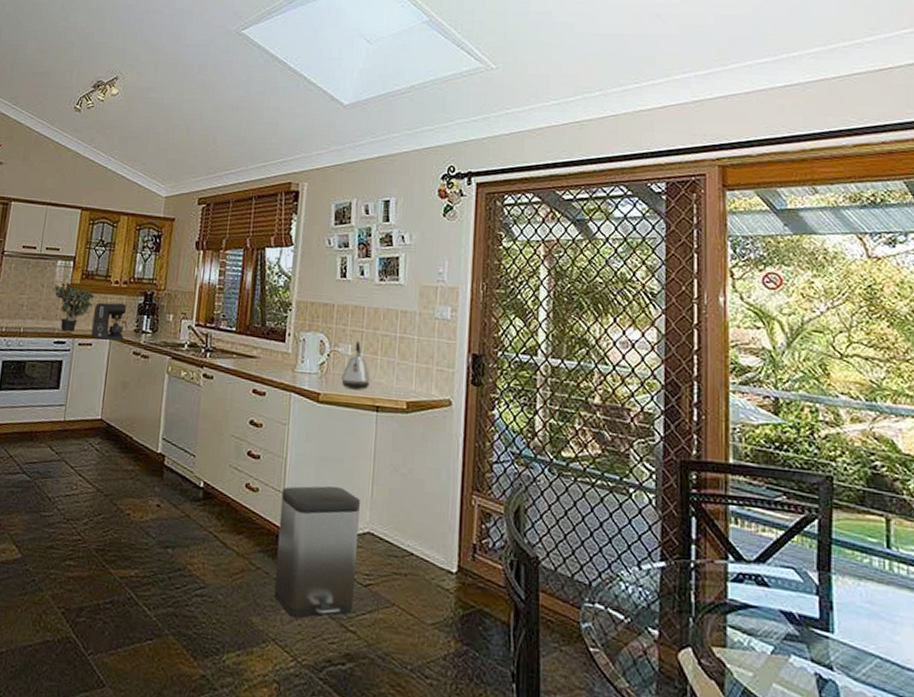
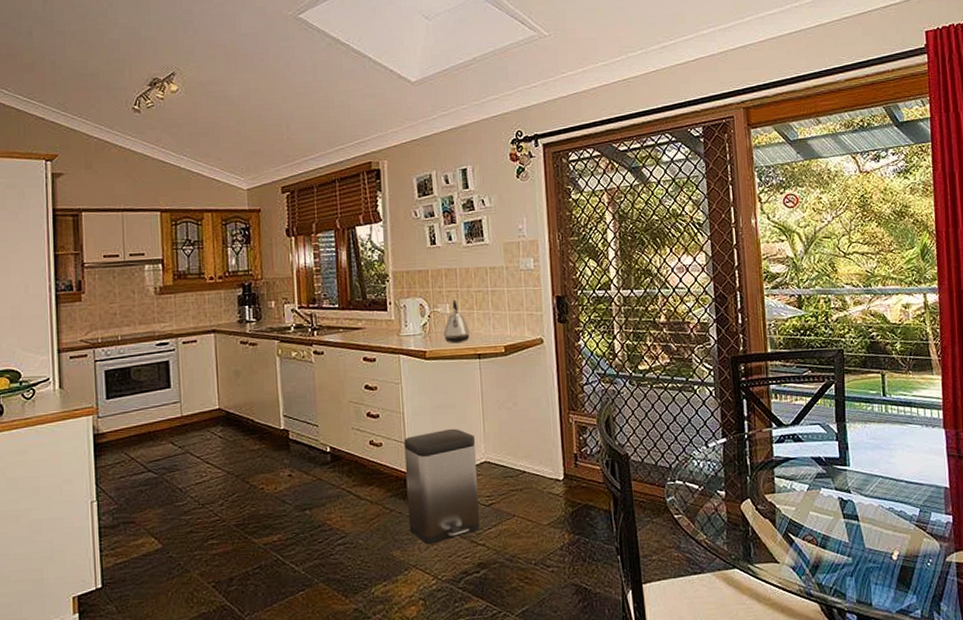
potted plant: present [52,284,94,333] -> none [144,286,191,333]
coffee maker: present [91,302,128,341] -> none [192,297,230,336]

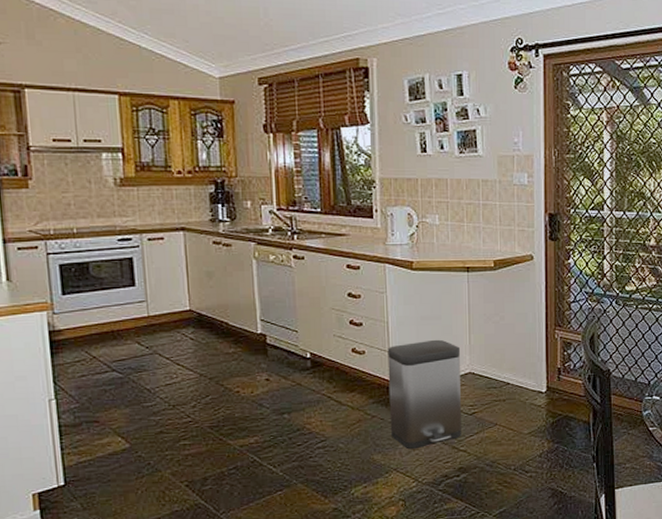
kettle: present [443,299,471,344] -> none [432,211,460,255]

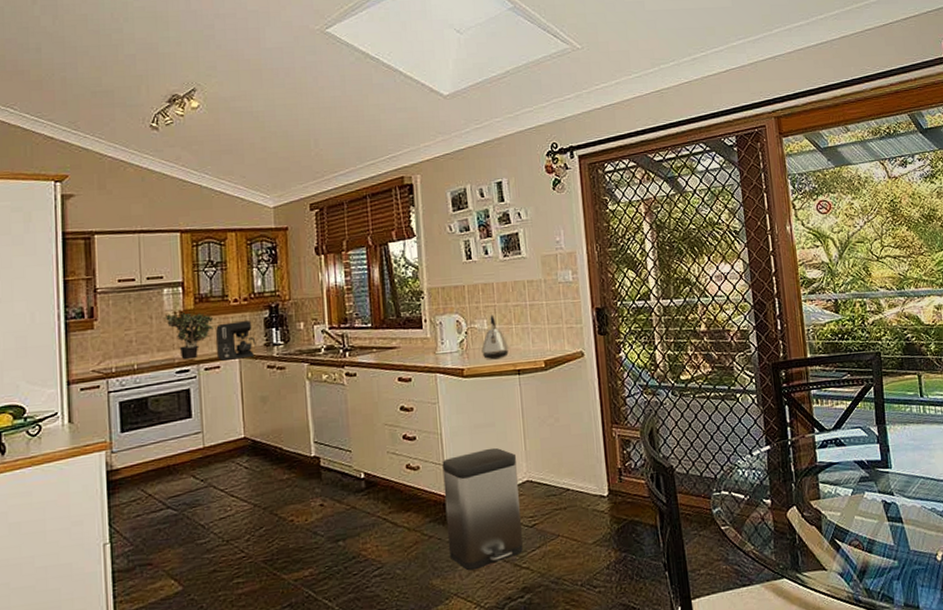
potted plant: none [102,177,156,228] -> present [163,310,213,360]
coffee maker: none [158,193,201,234] -> present [215,319,256,362]
kettle: none [432,211,460,255] -> present [481,314,510,360]

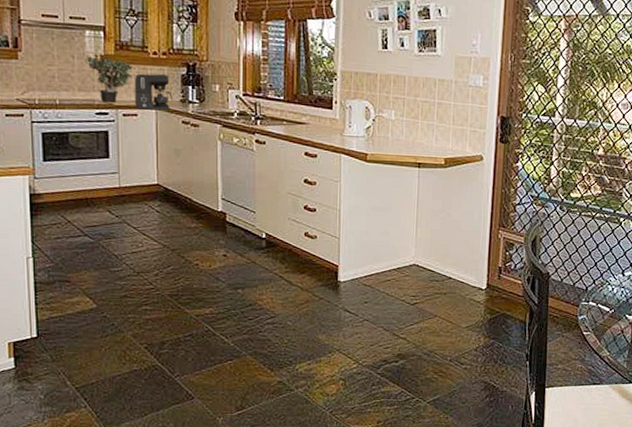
pedal bin: present [442,447,523,570] -> none [336,230,406,332]
kettle: present [481,314,510,360] -> none [386,106,413,150]

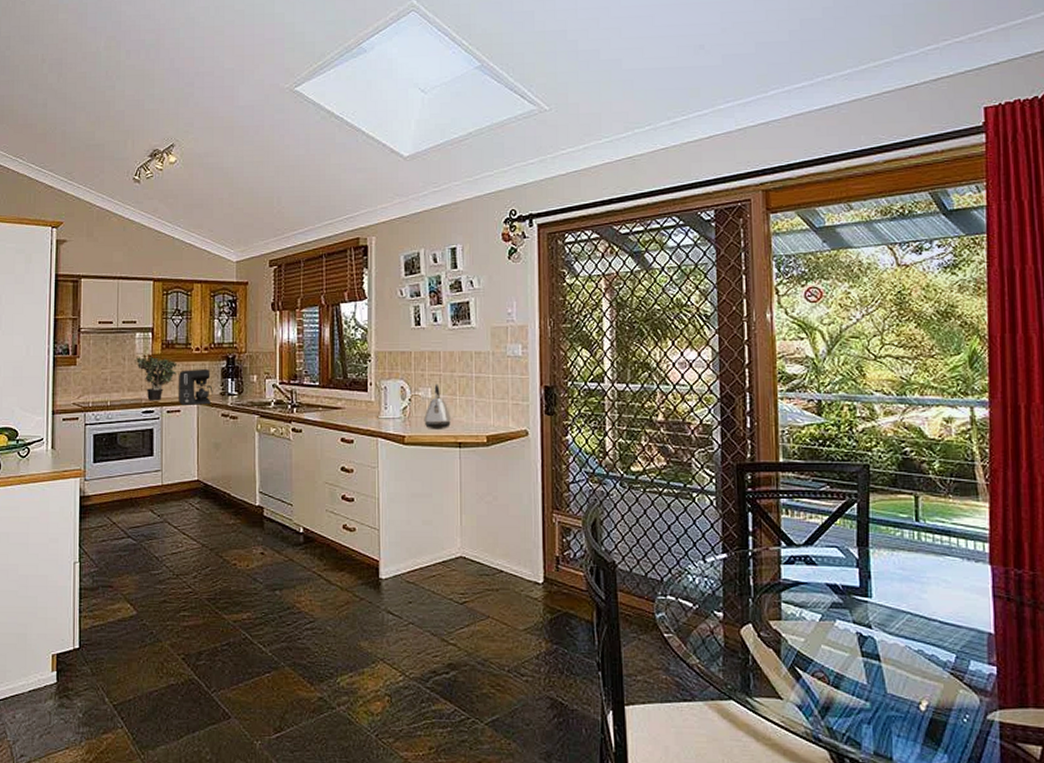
kettle: none [386,106,413,150] -> present [424,384,452,430]

